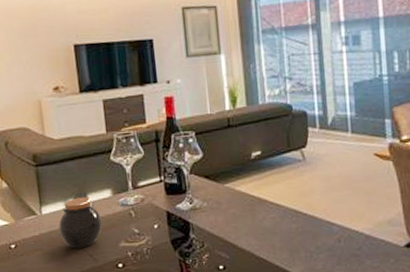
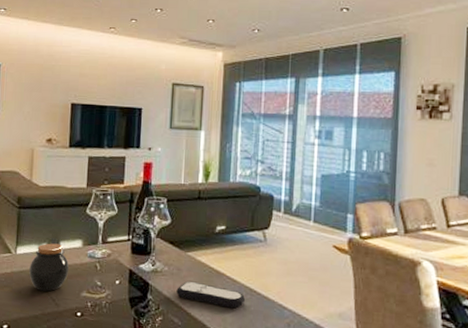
remote control: none [219,212,292,234] -> present [176,281,246,309]

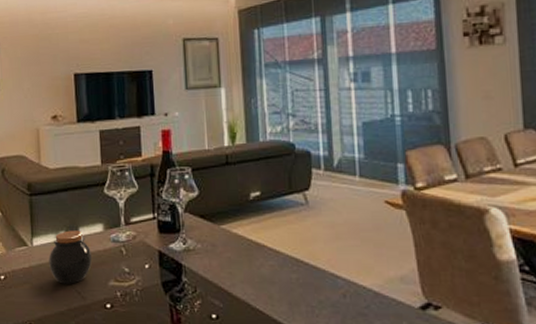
remote control: present [176,281,246,309] -> none [213,257,293,283]

